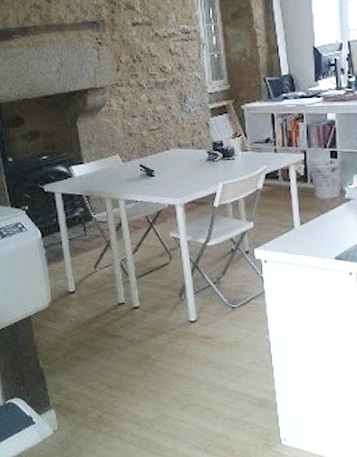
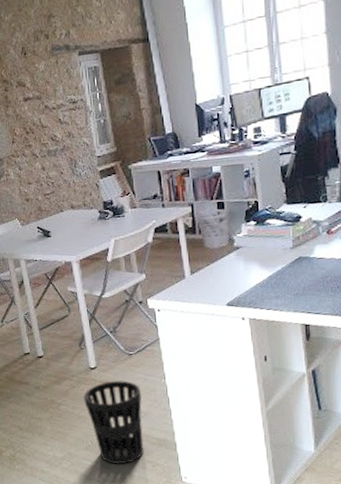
wastebasket: none [181,336,243,427] -> present [84,381,144,465]

